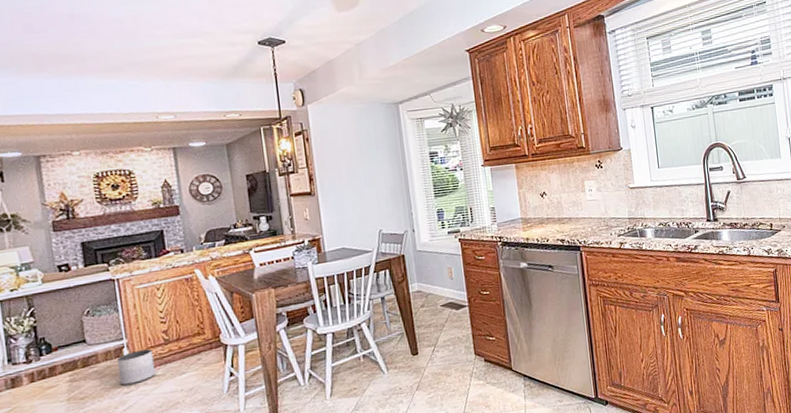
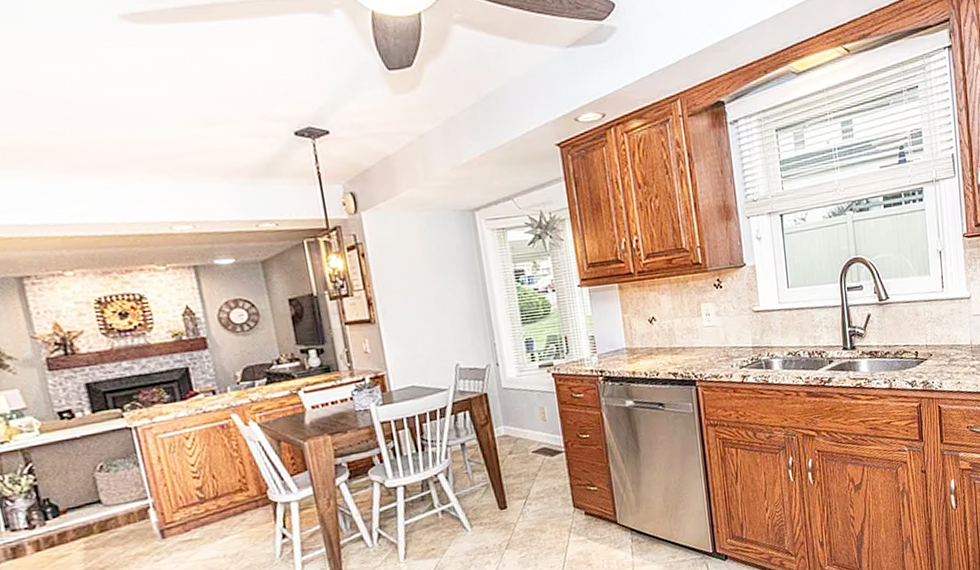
planter: present [117,349,156,386] -> none [142,509,191,552]

